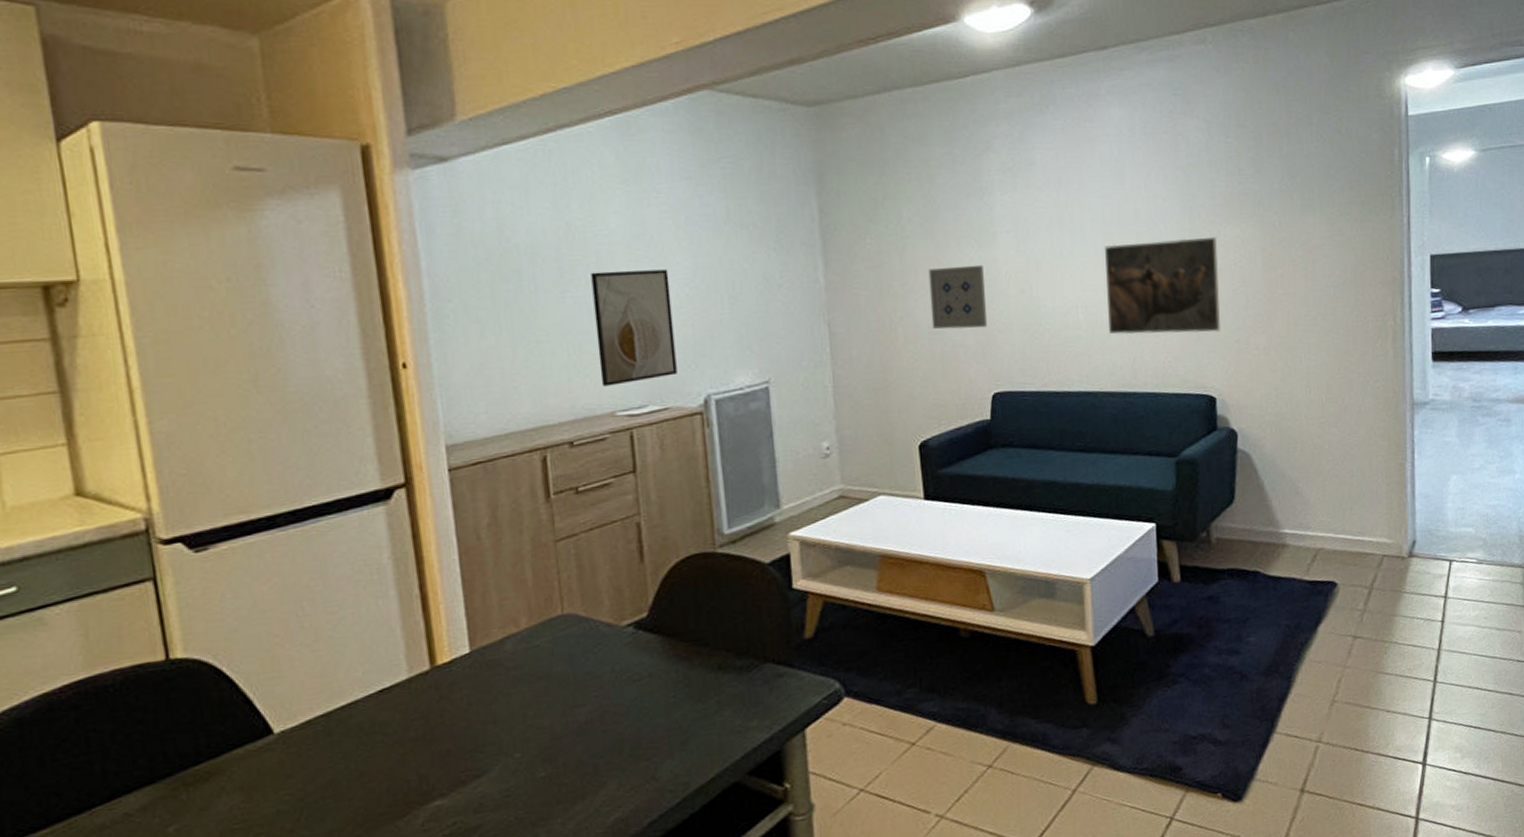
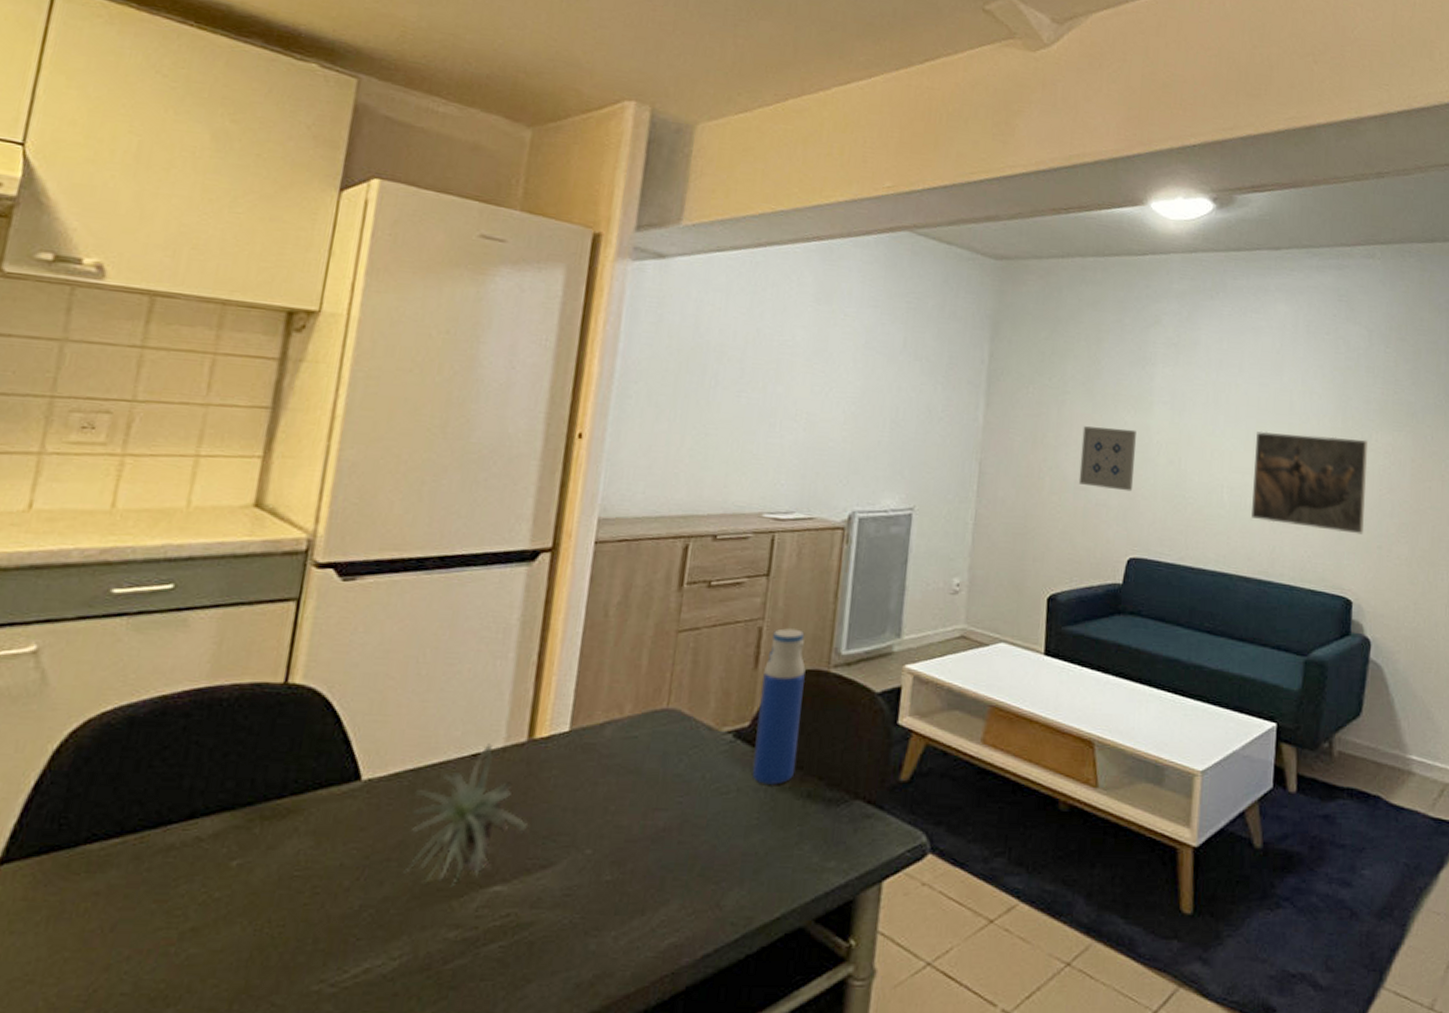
succulent plant: none [331,677,452,813] -> present [403,743,528,887]
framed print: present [591,269,677,386] -> none [755,378,840,488]
water bottle: none [650,518,702,666] -> present [752,628,806,785]

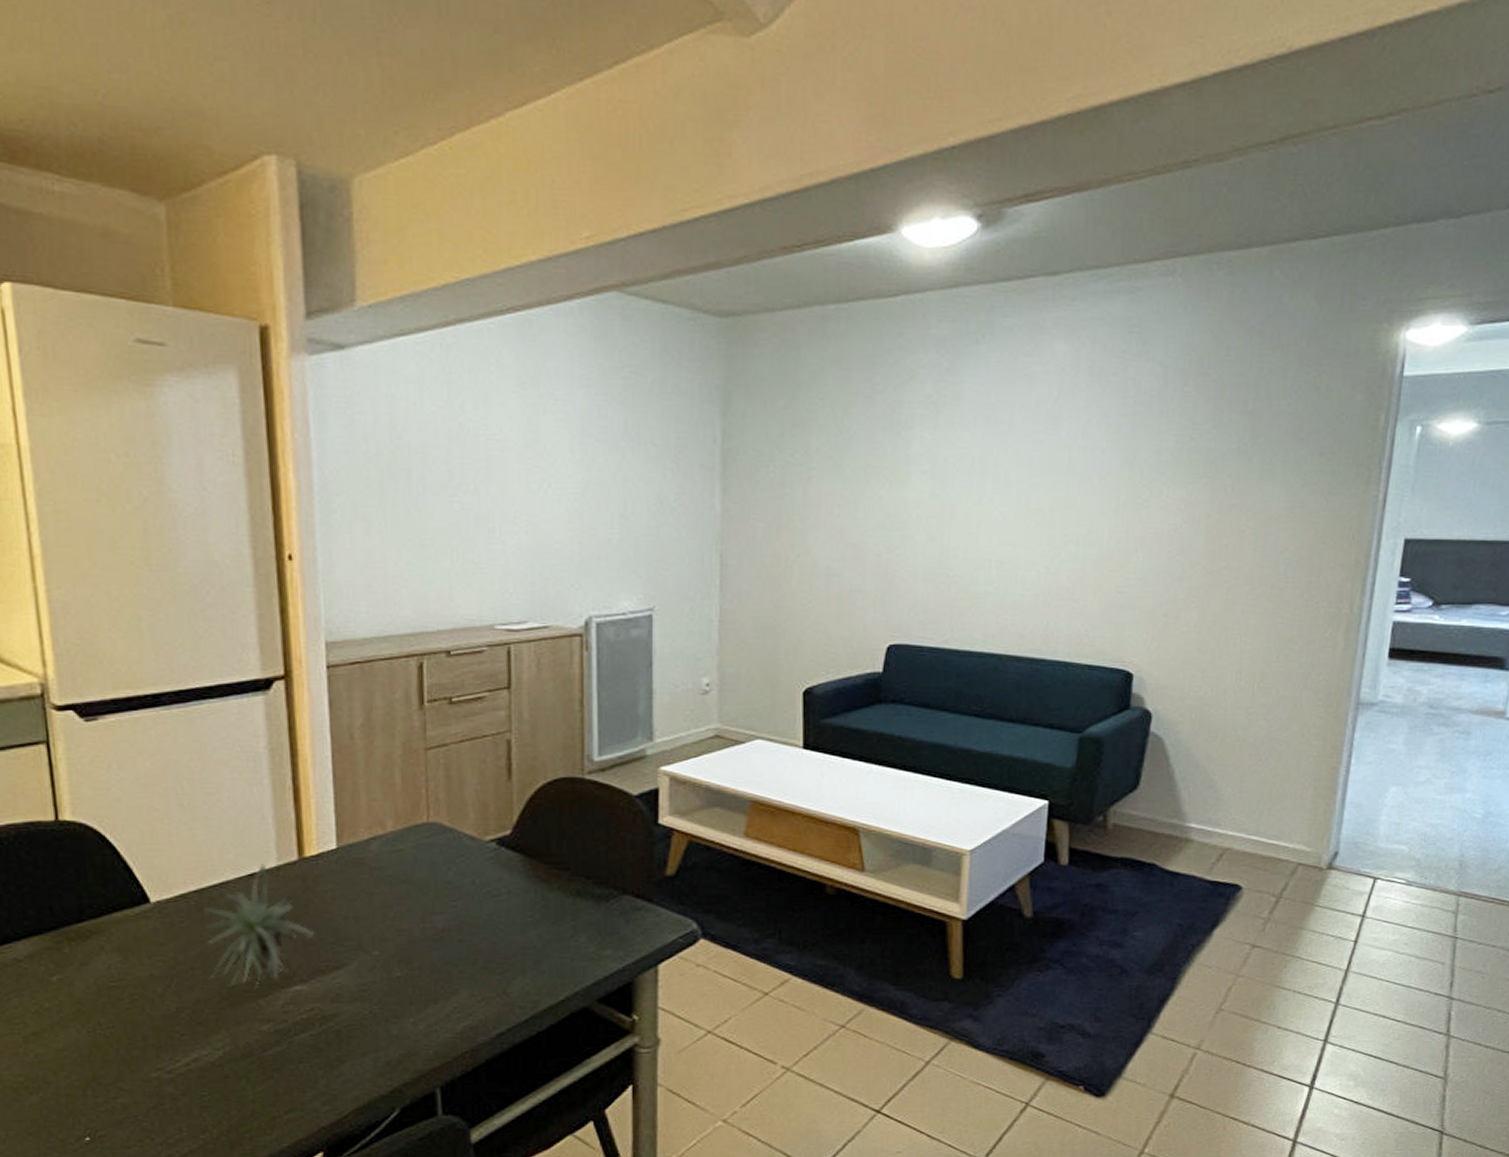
water bottle: present [752,628,806,785] -> none [517,739,562,886]
wall art: present [1078,426,1136,492] -> none [830,505,892,574]
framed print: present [1251,431,1367,535] -> none [1023,495,1157,602]

